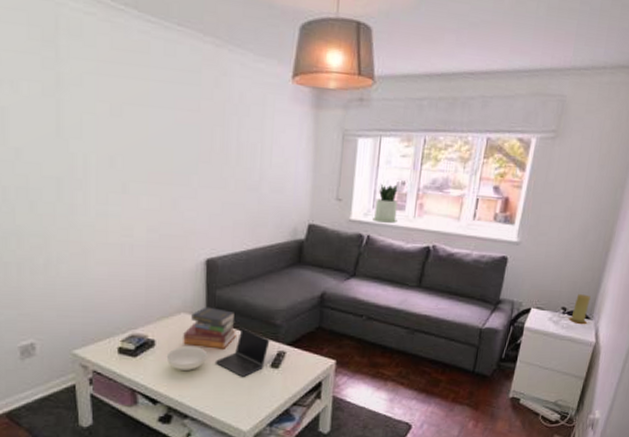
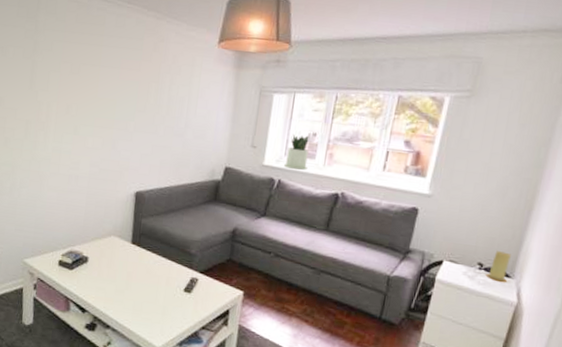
bowl: present [166,345,208,372] -> none [96,264,131,287]
books: present [183,306,236,349] -> none [111,232,156,271]
laptop computer: present [215,328,270,377] -> none [136,253,185,298]

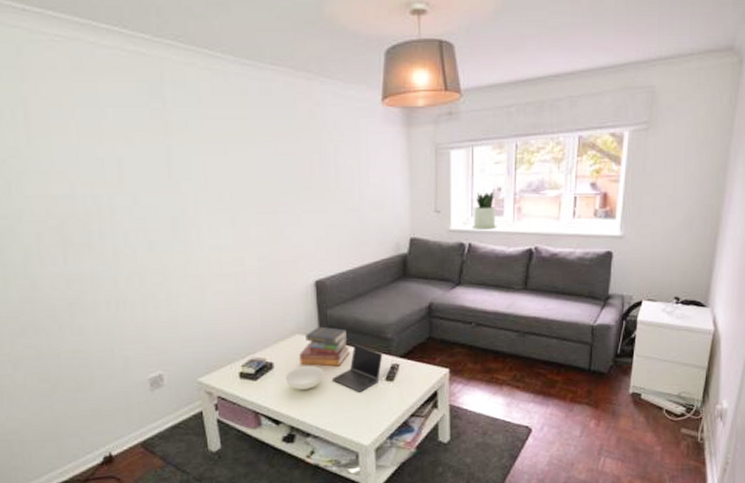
bowl: none [96,264,131,287] -> present [285,365,324,391]
books: none [111,232,156,271] -> present [299,326,350,367]
laptop computer: none [136,253,185,298] -> present [331,344,383,392]
candle: present [485,251,511,283] -> none [683,282,704,313]

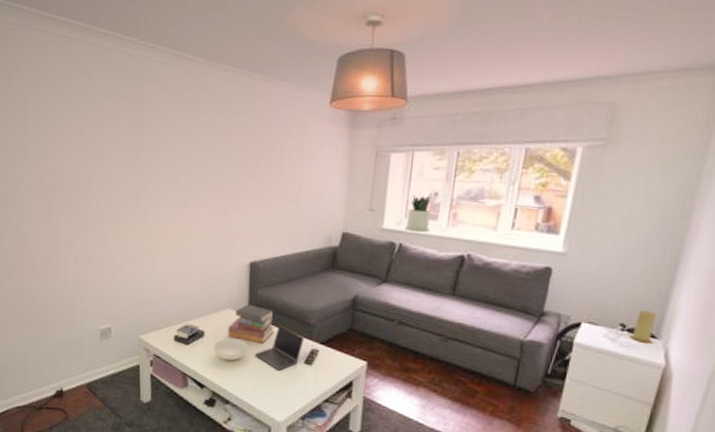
candle: none [683,282,704,313] -> present [628,310,657,345]

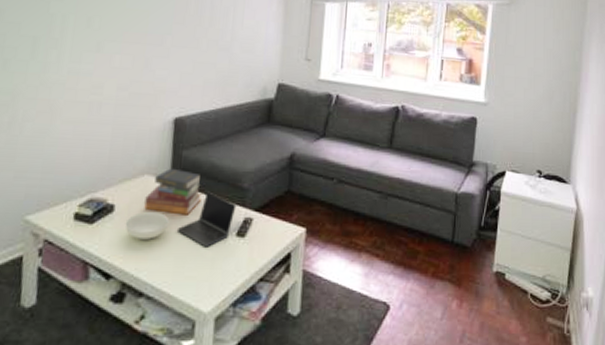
planter: present [405,194,431,233] -> none [341,44,366,84]
candle: present [628,310,657,345] -> none [545,156,565,190]

